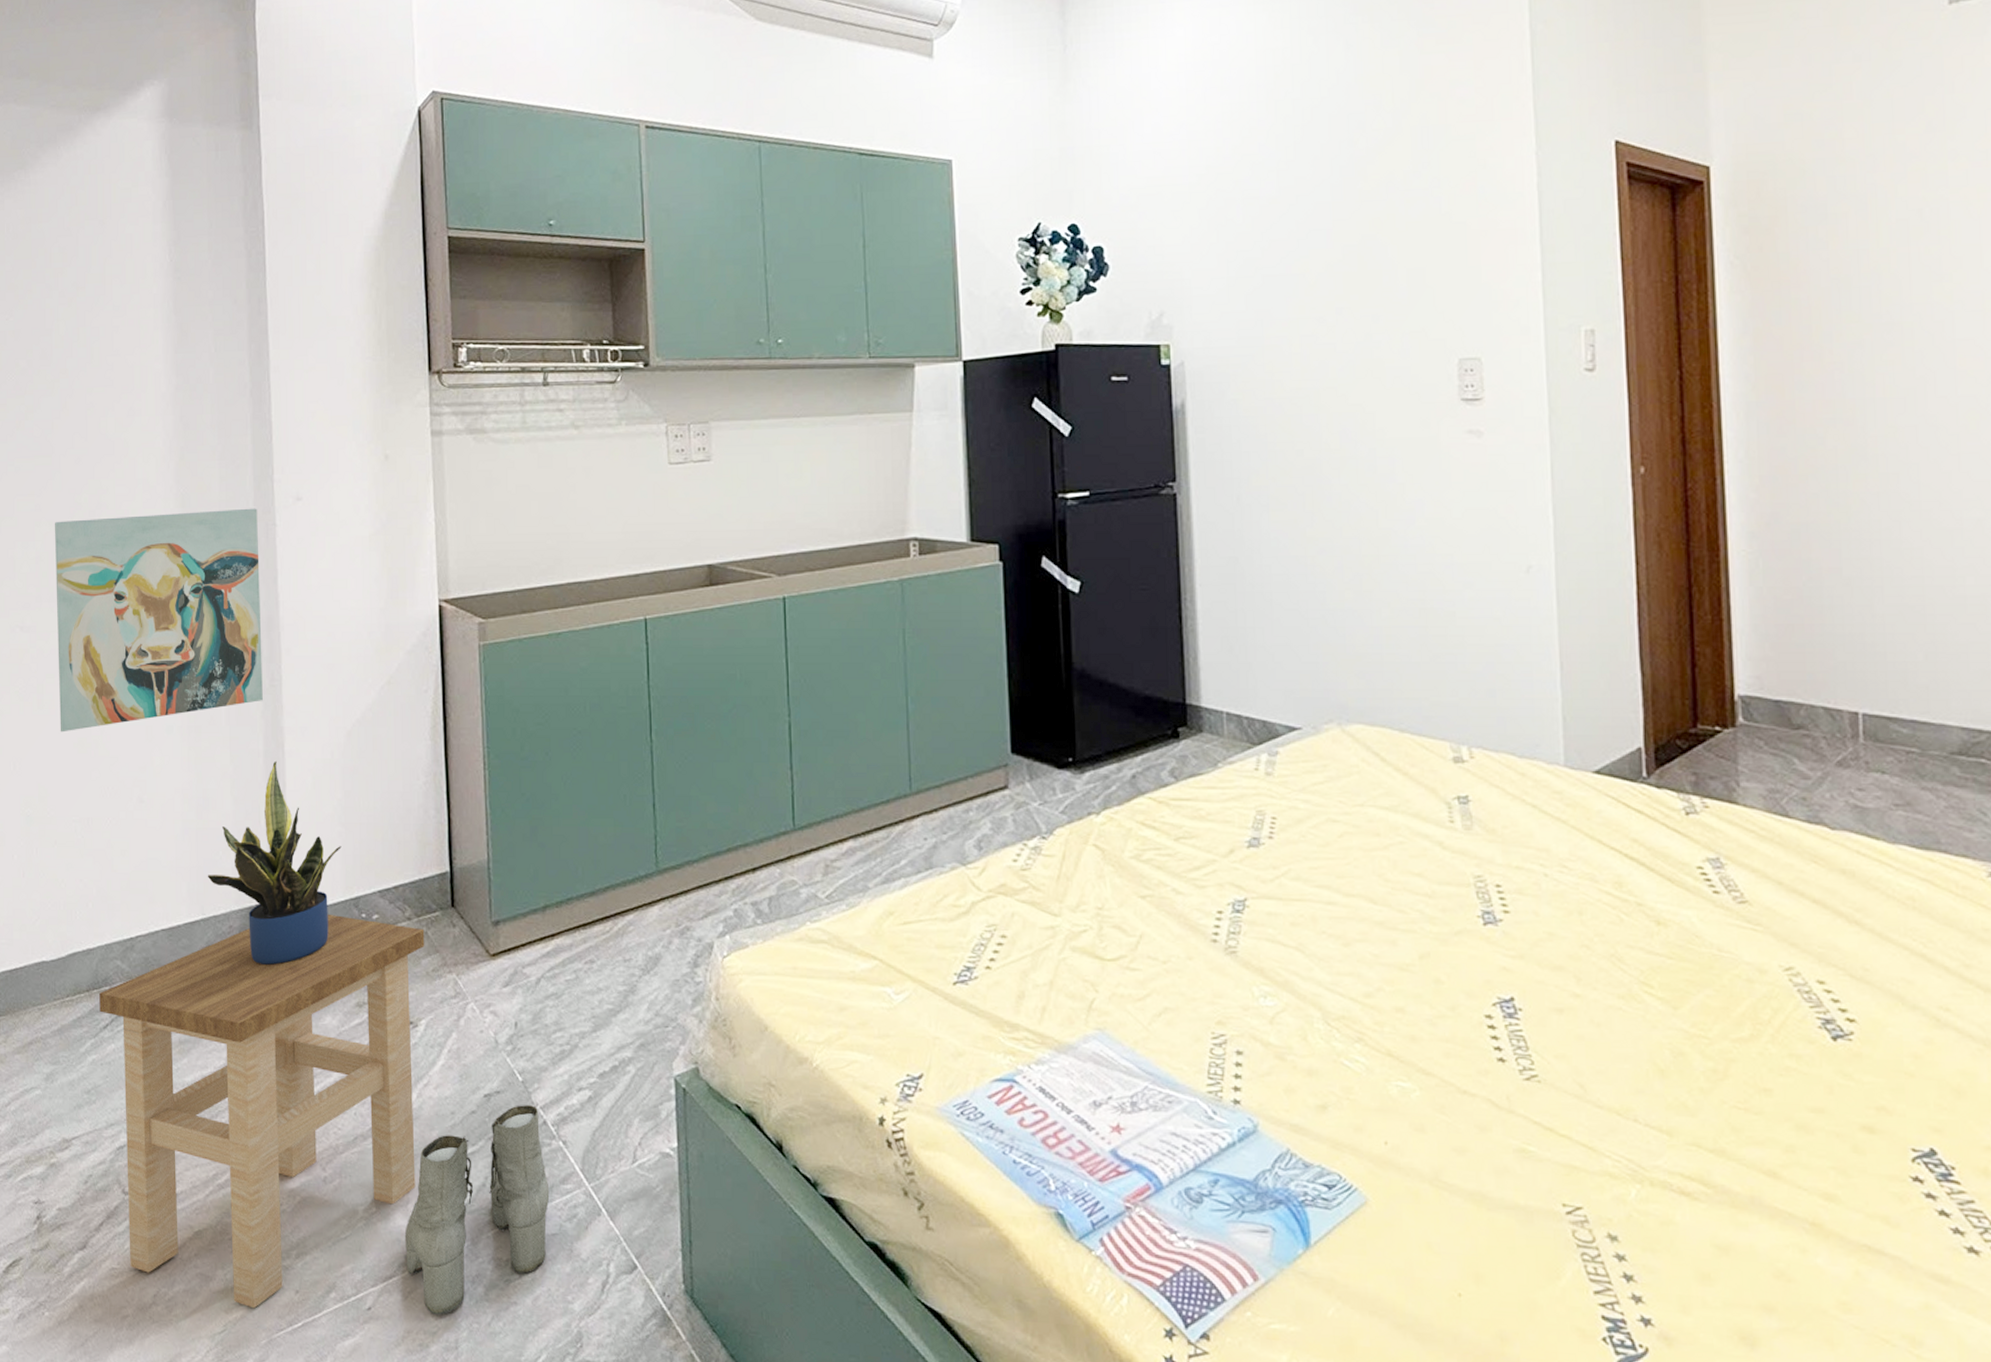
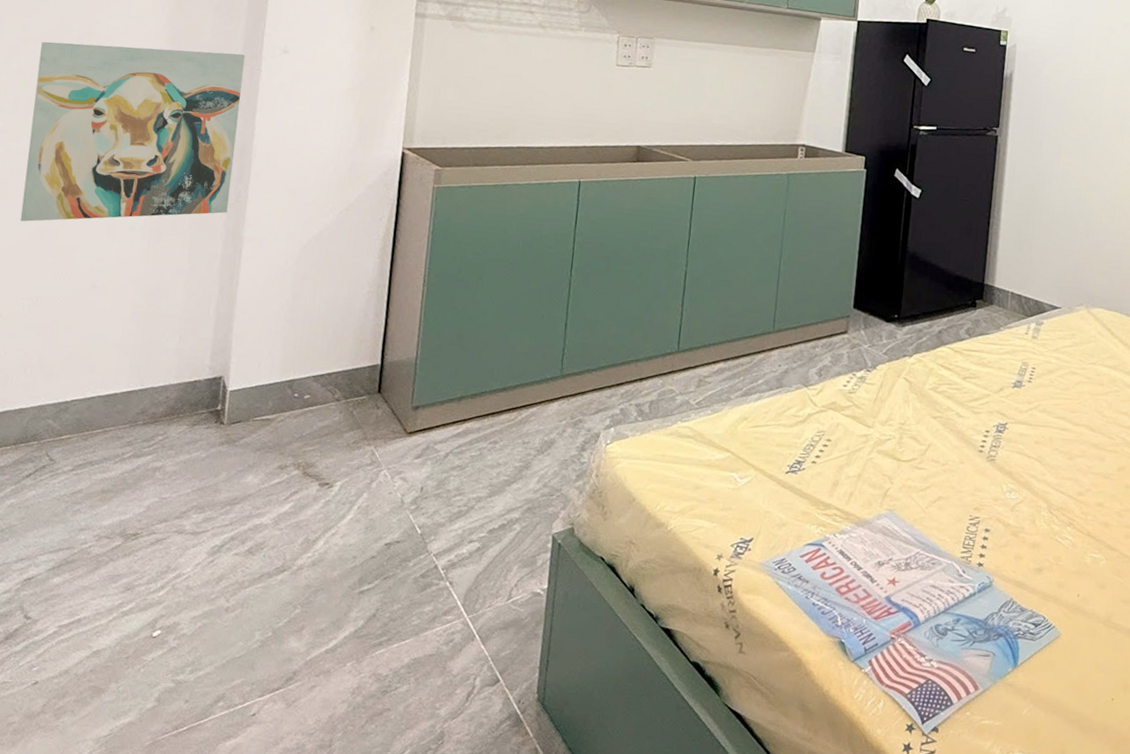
stool: present [99,914,425,1309] -> none [23,392,351,716]
potted plant: present [207,760,342,965] -> none [150,263,284,431]
boots: present [404,1105,550,1315] -> none [293,552,433,720]

